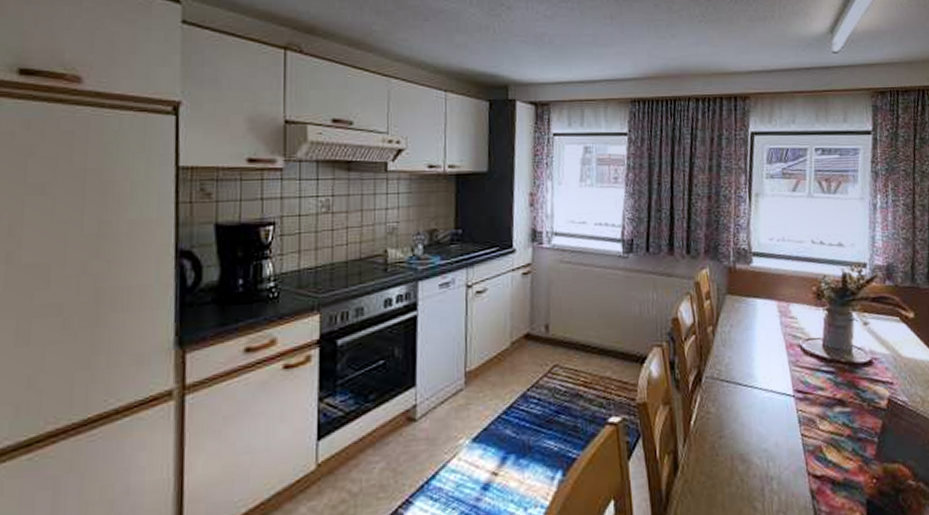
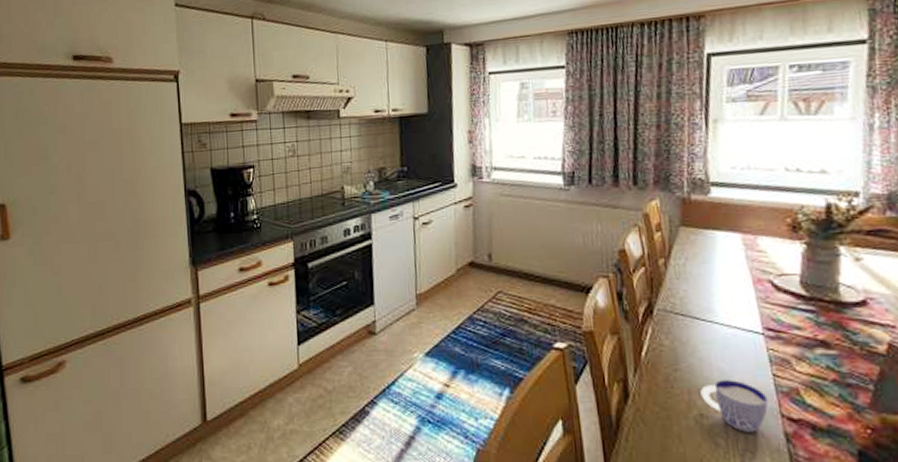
cup: none [741,442,798,494] -> present [700,380,769,432]

